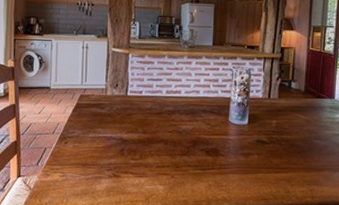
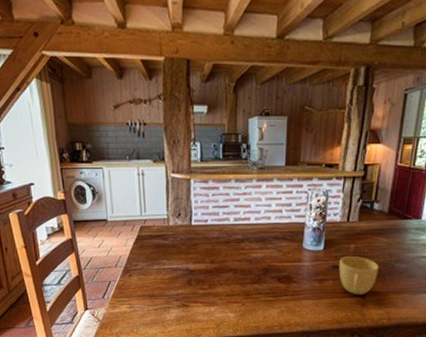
cup: none [263,132,300,171] -> present [339,257,379,295]

